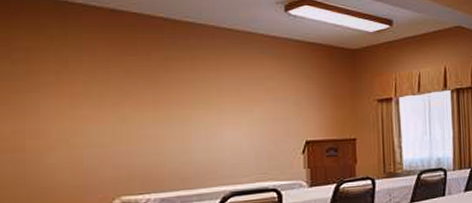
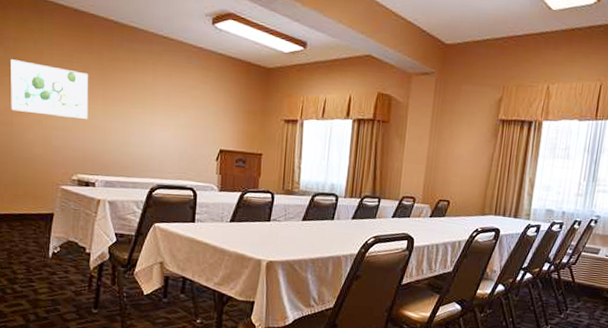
wall art: none [20,73,134,133] -> present [10,59,89,119]

